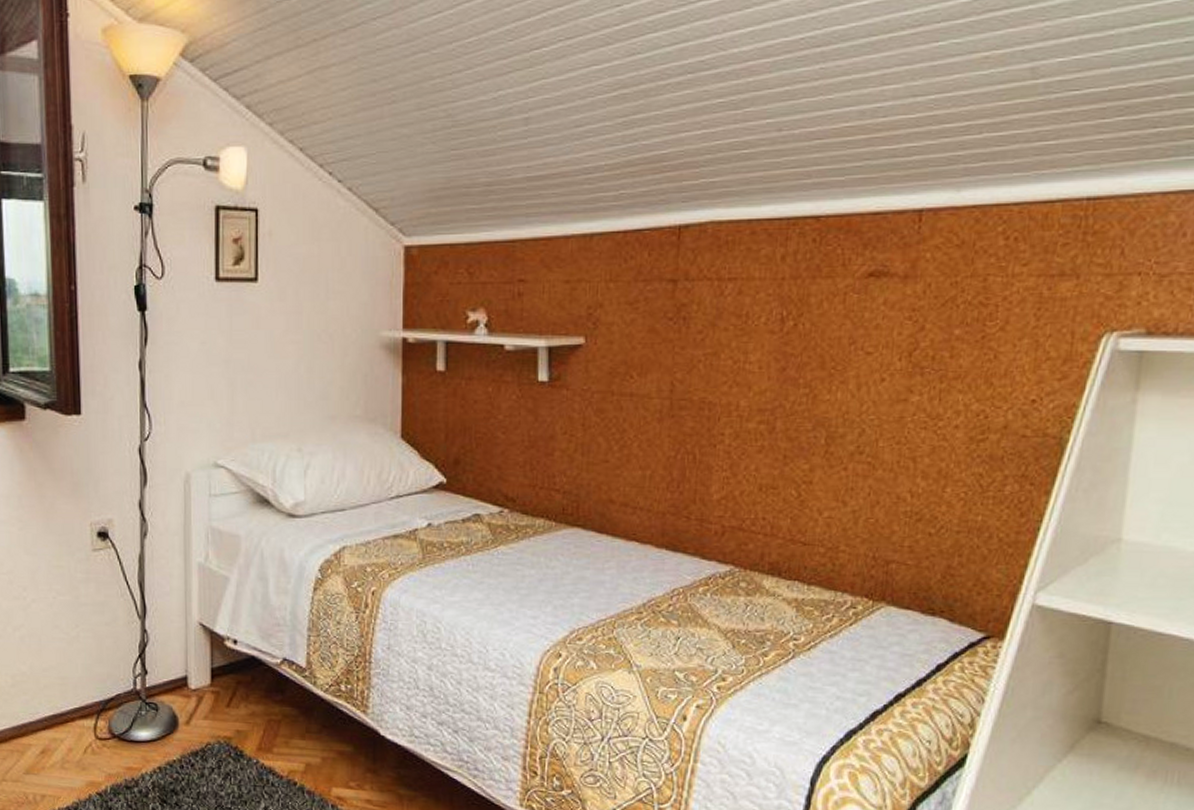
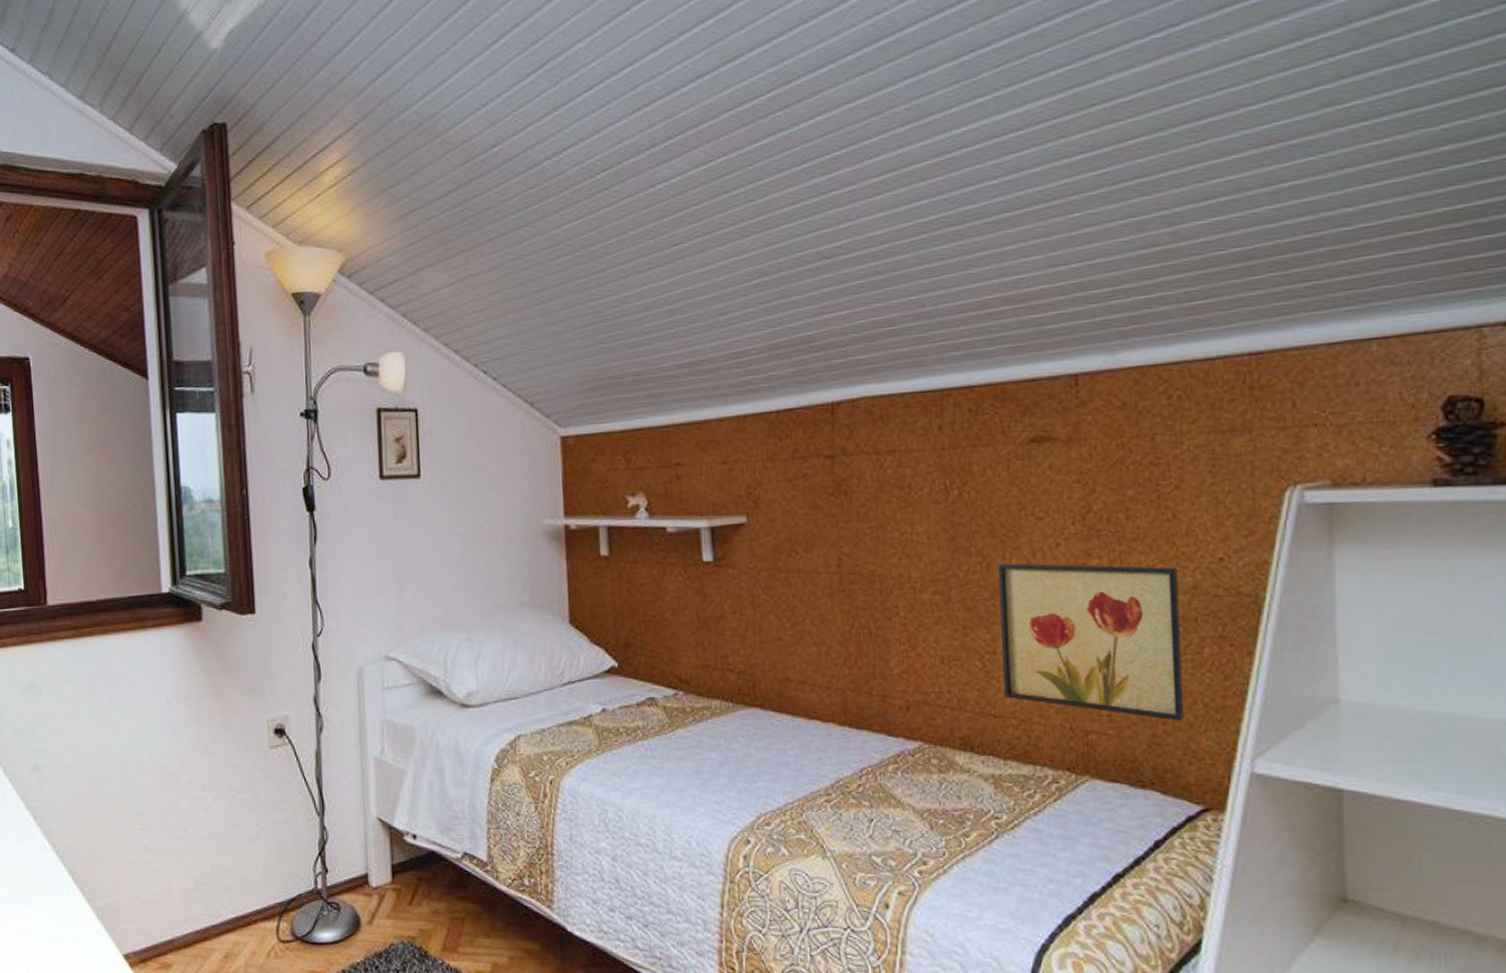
wall art: none [814,396,991,554] -> present [997,563,1185,722]

